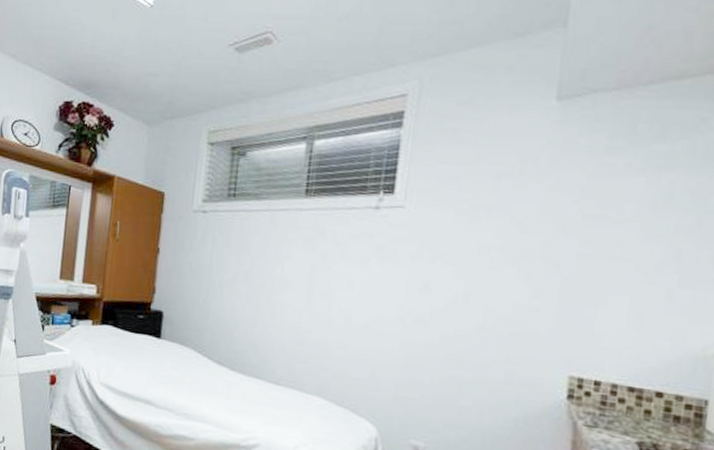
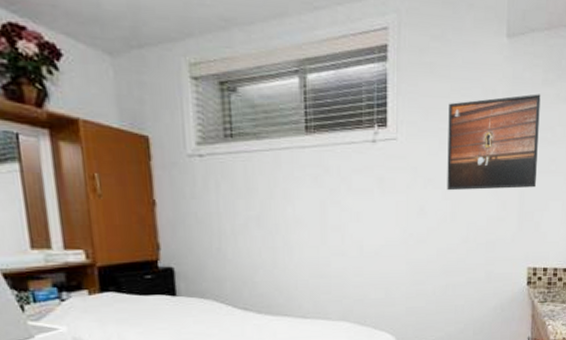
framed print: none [460,163,603,276] -> present [447,94,541,191]

